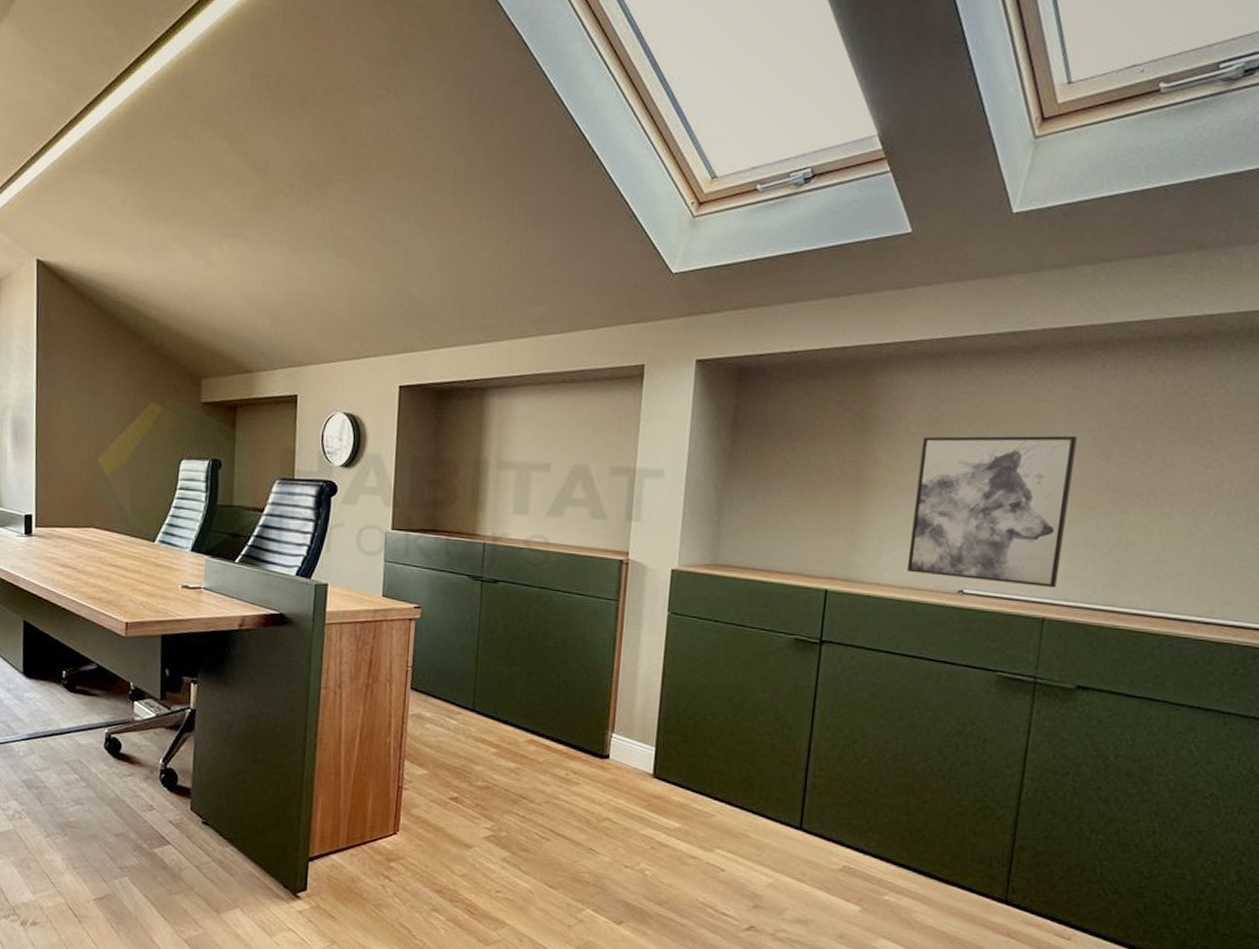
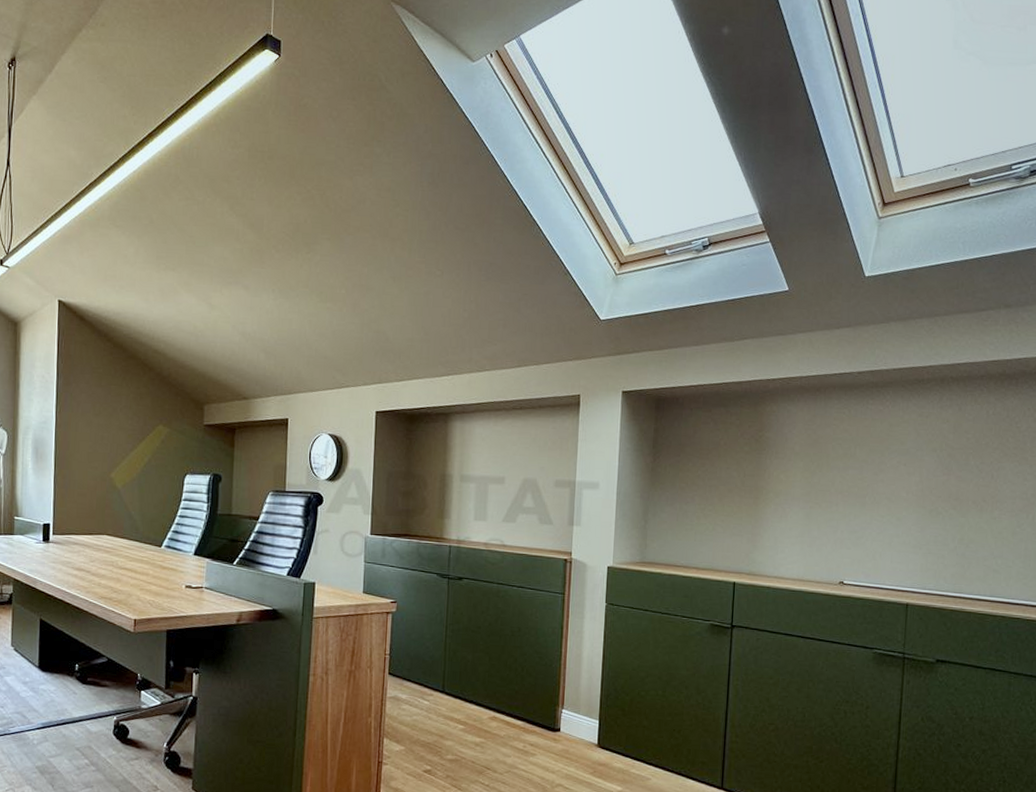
wall art: present [906,435,1078,587] -> none [797,454,925,578]

